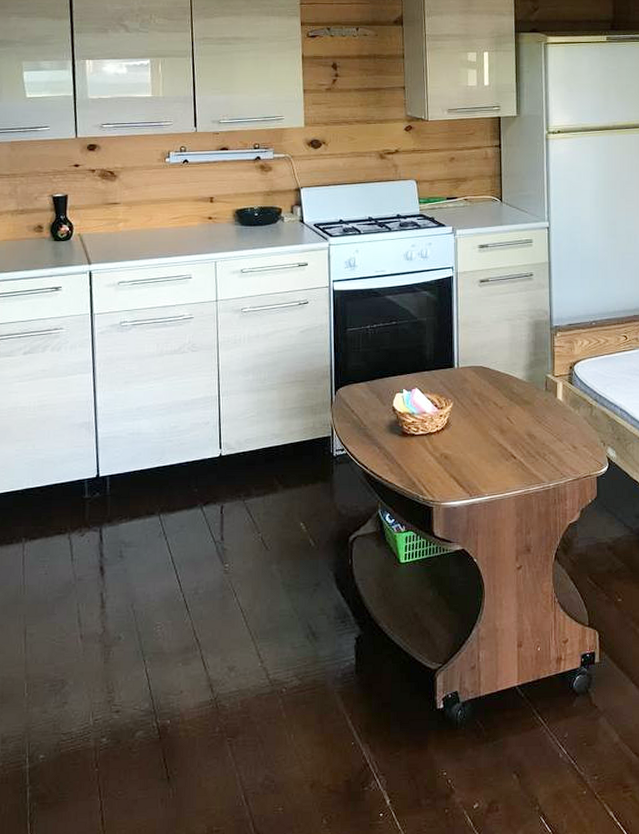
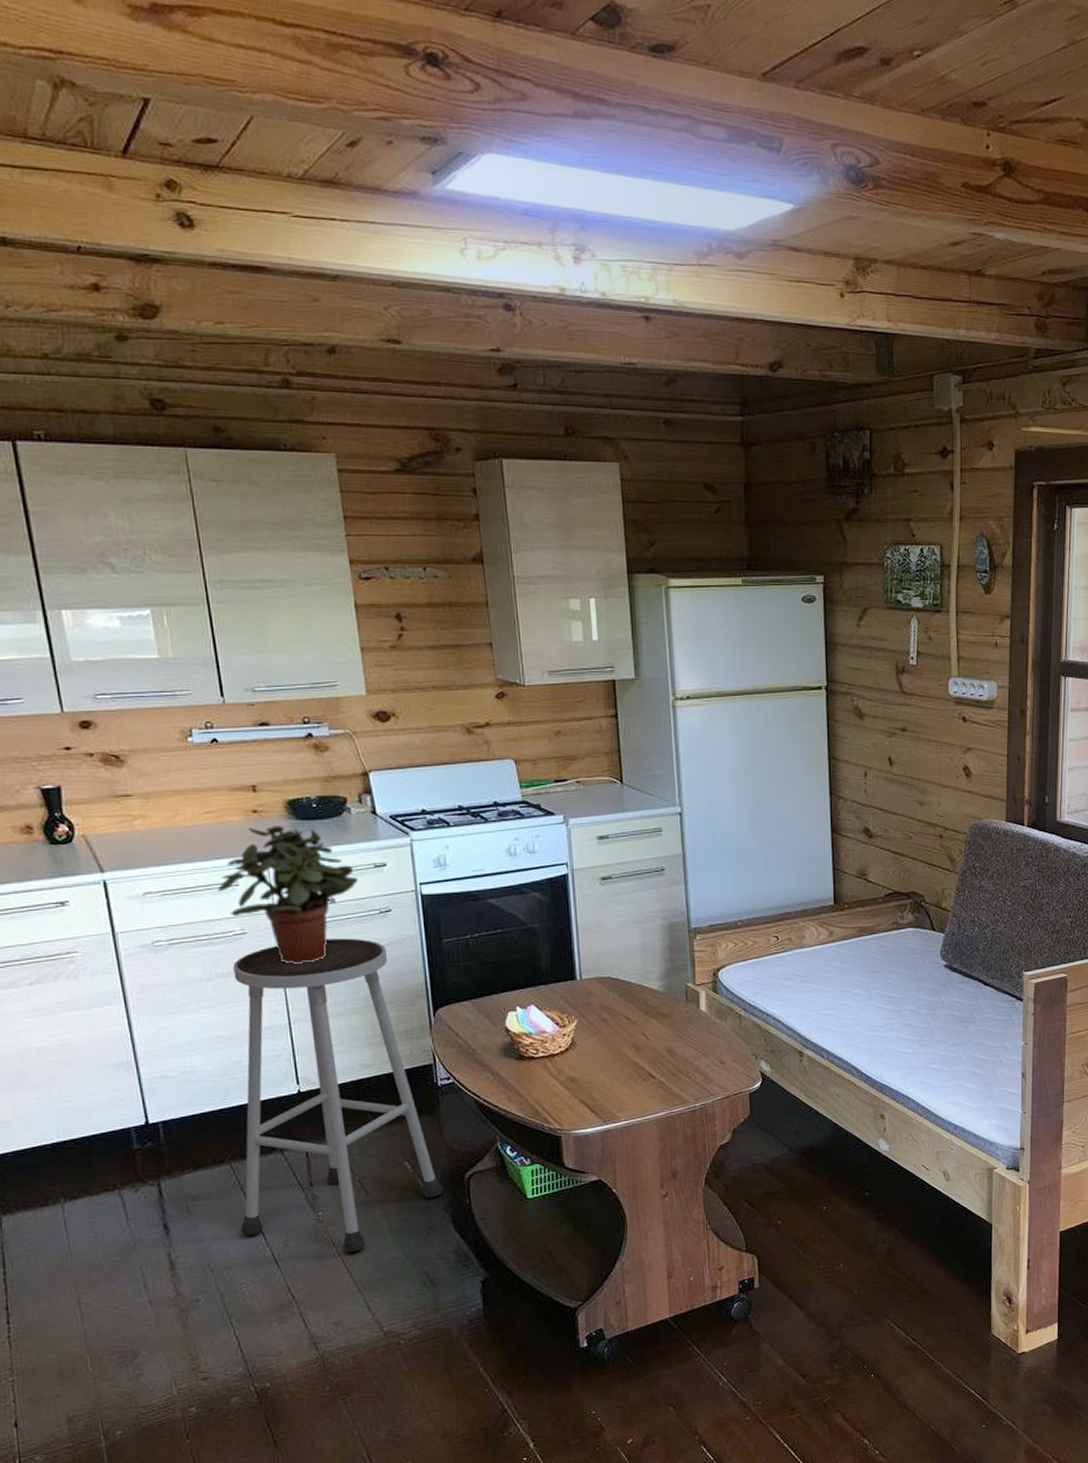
stool: none [161,325,331,603] -> present [233,938,444,1253]
potted plant: none [175,230,284,345] -> present [218,826,358,964]

